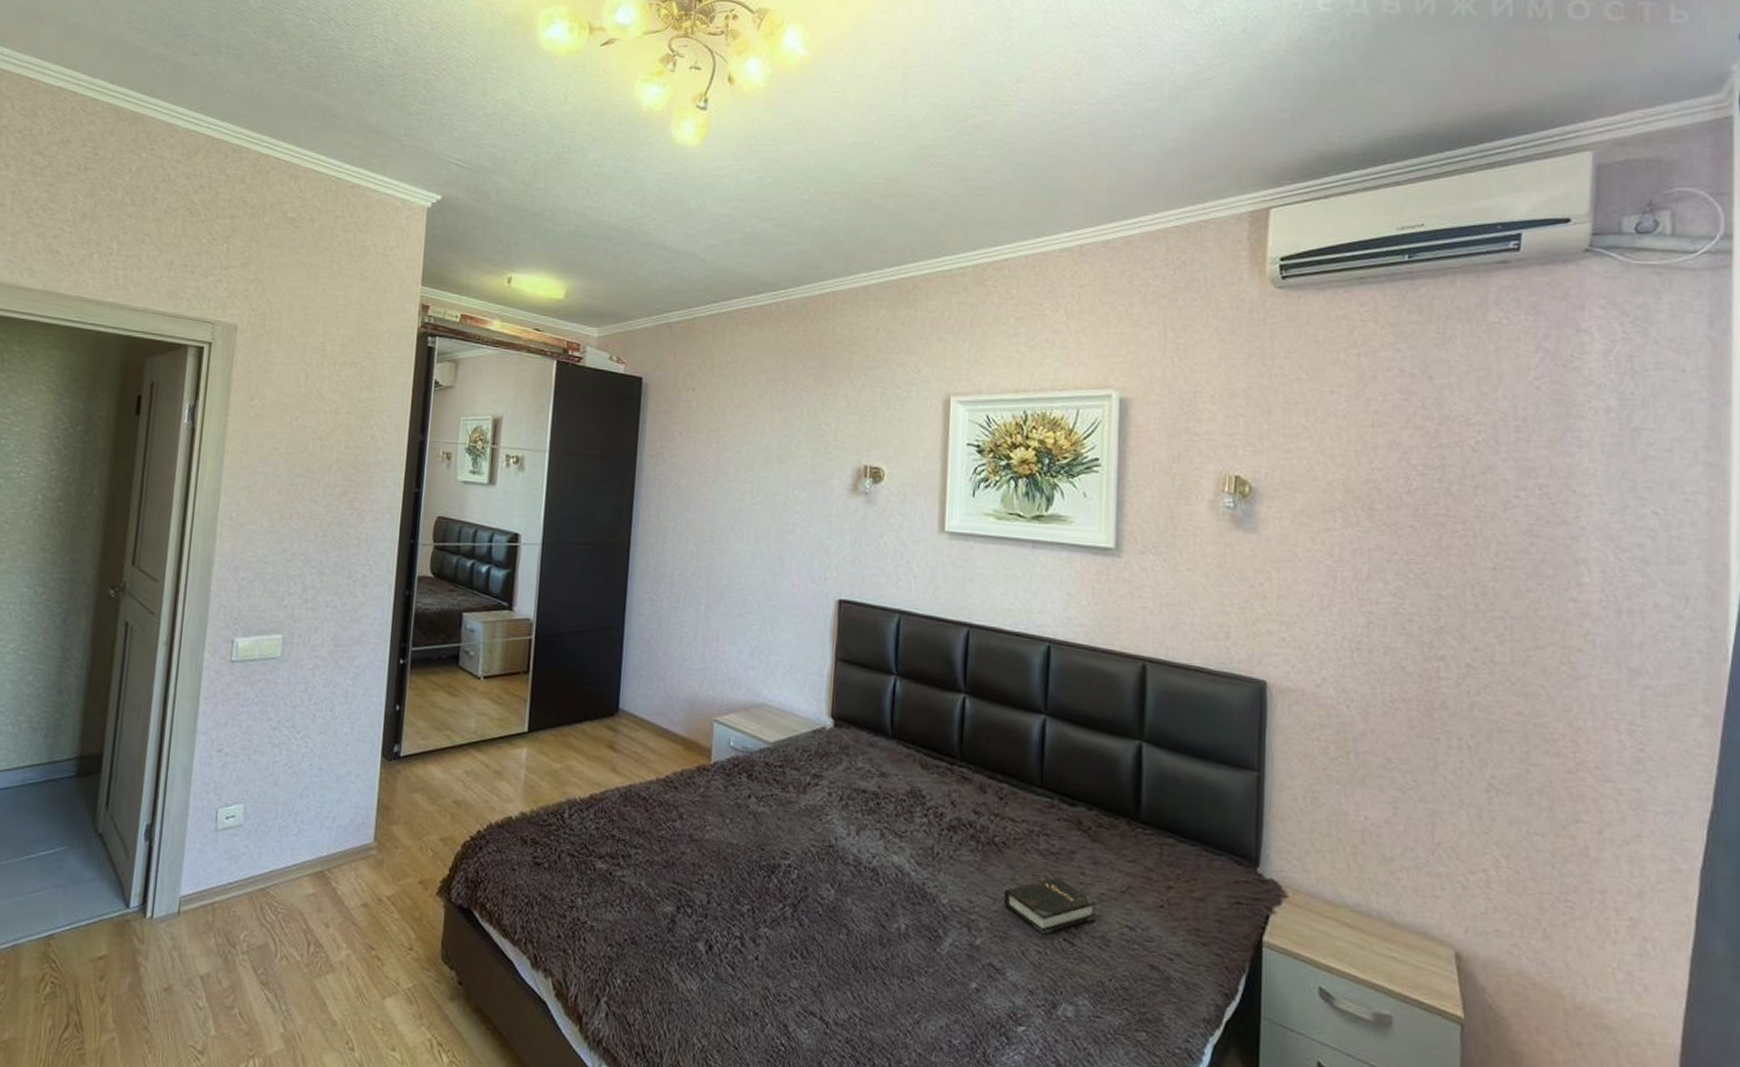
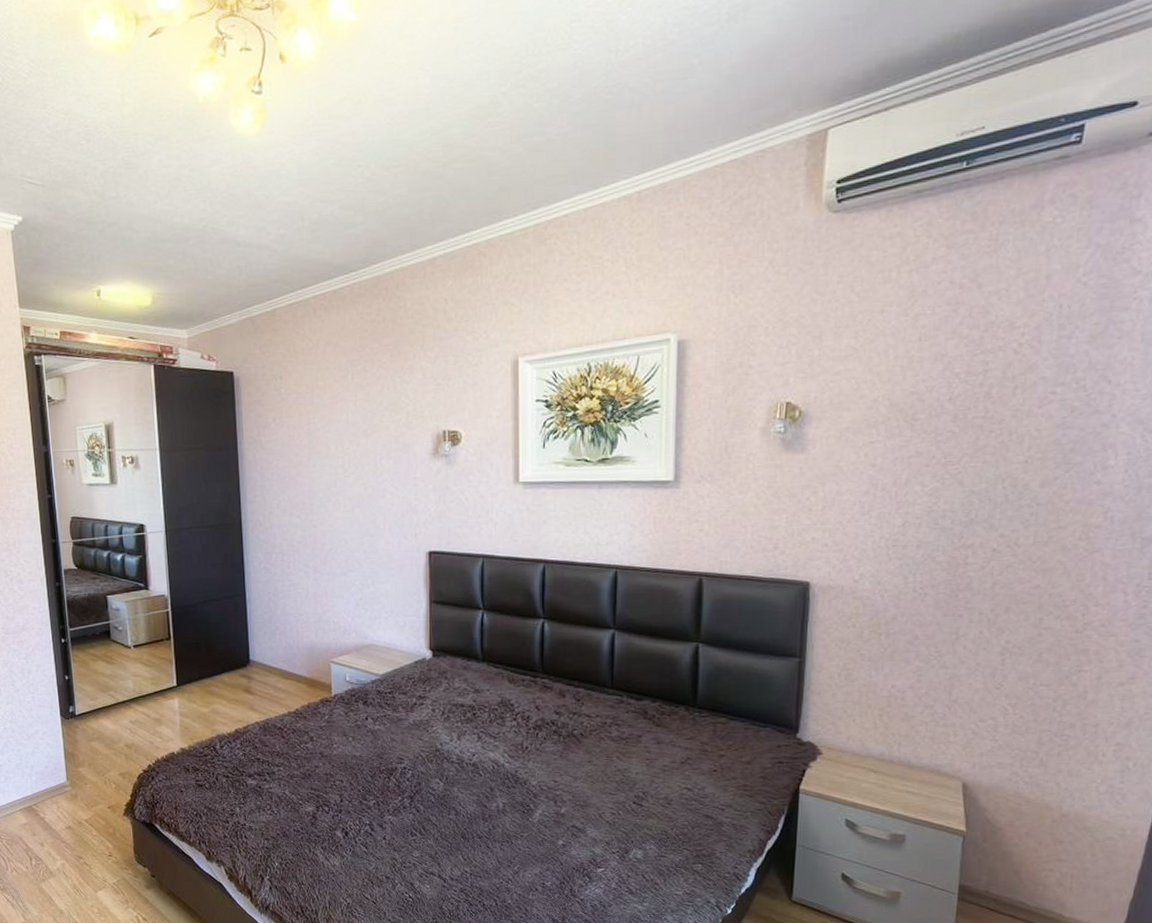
hardback book: present [1003,877,1097,935] -> none [583,756,660,801]

